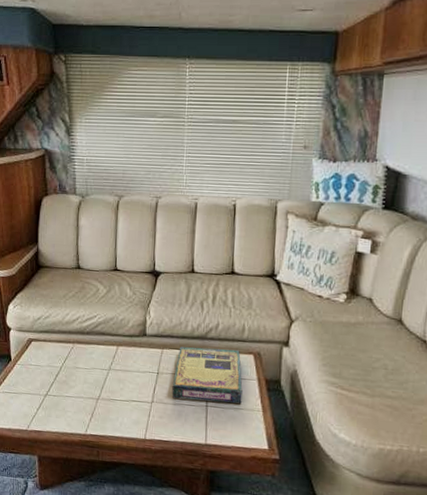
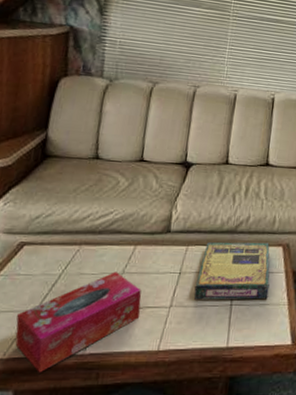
tissue box: none [33,368,127,445] -> present [15,272,142,373]

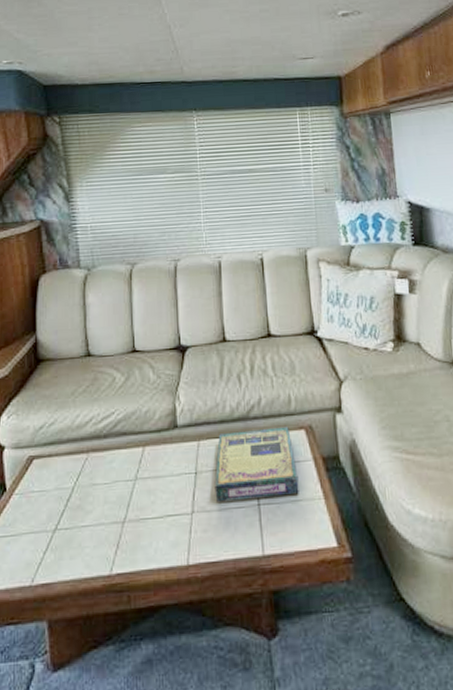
tissue box: present [15,272,142,373] -> none [38,478,162,600]

